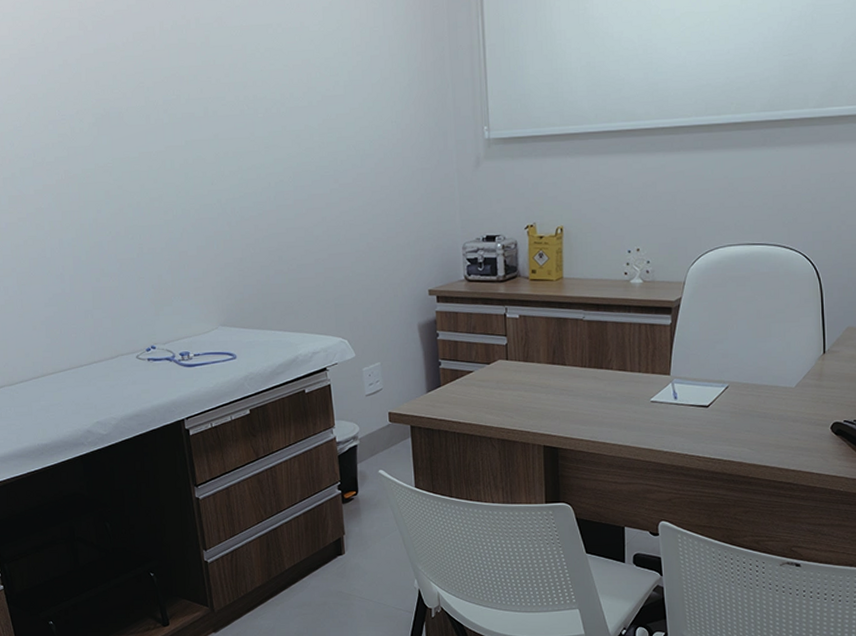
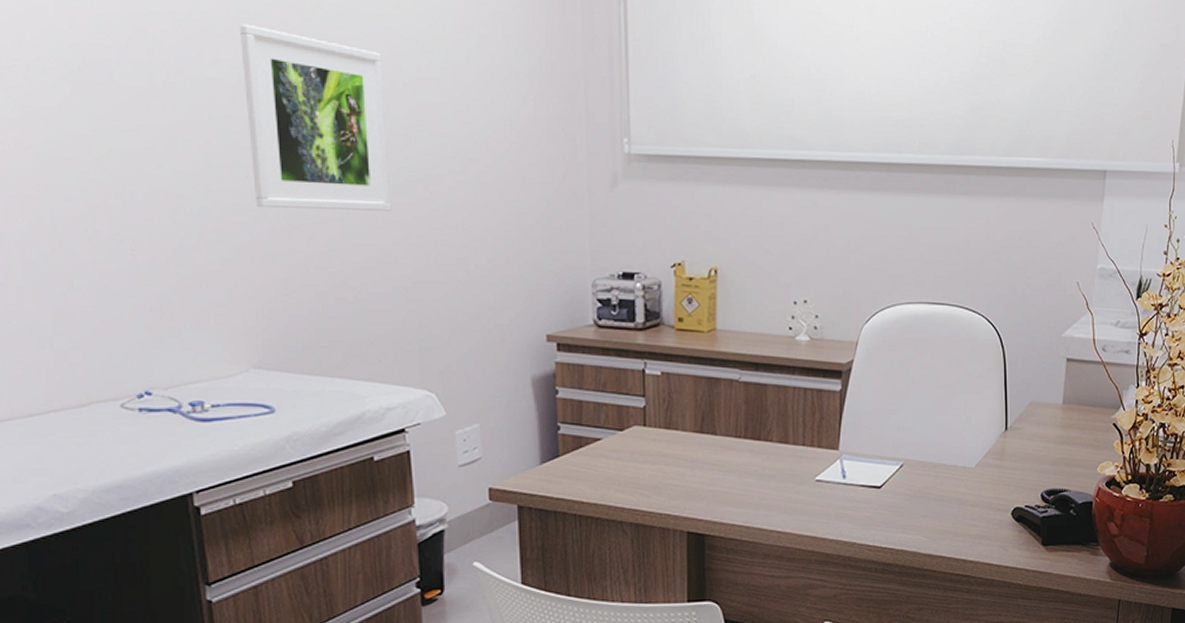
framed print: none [203,69,312,207] -> present [239,23,392,211]

